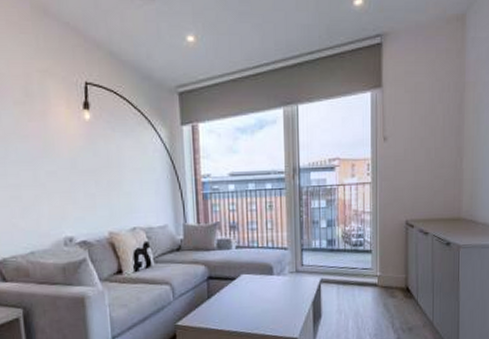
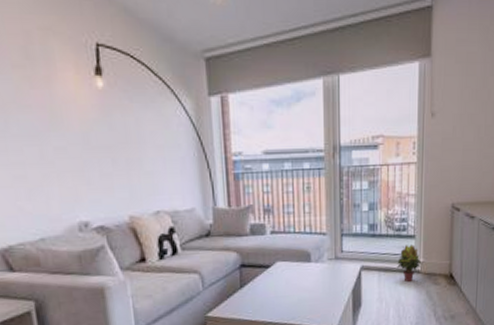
potted plant: none [355,259,379,295] -> present [397,245,422,283]

